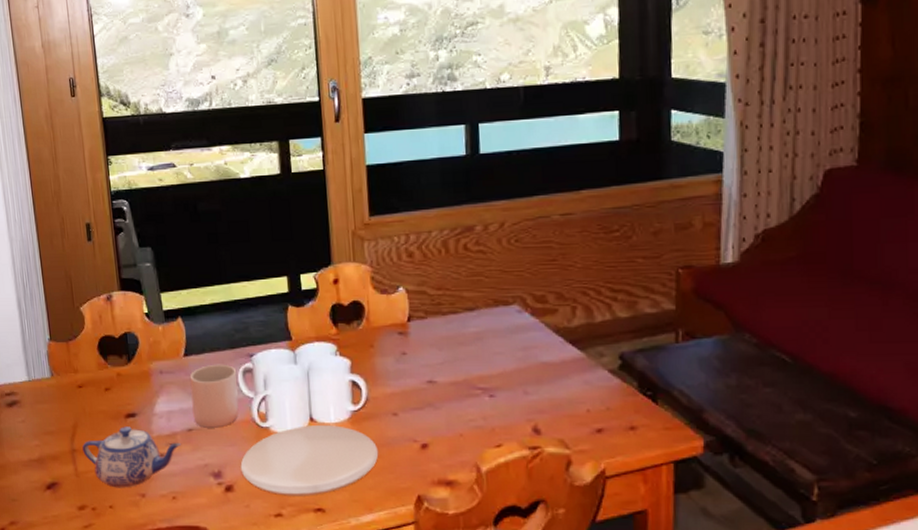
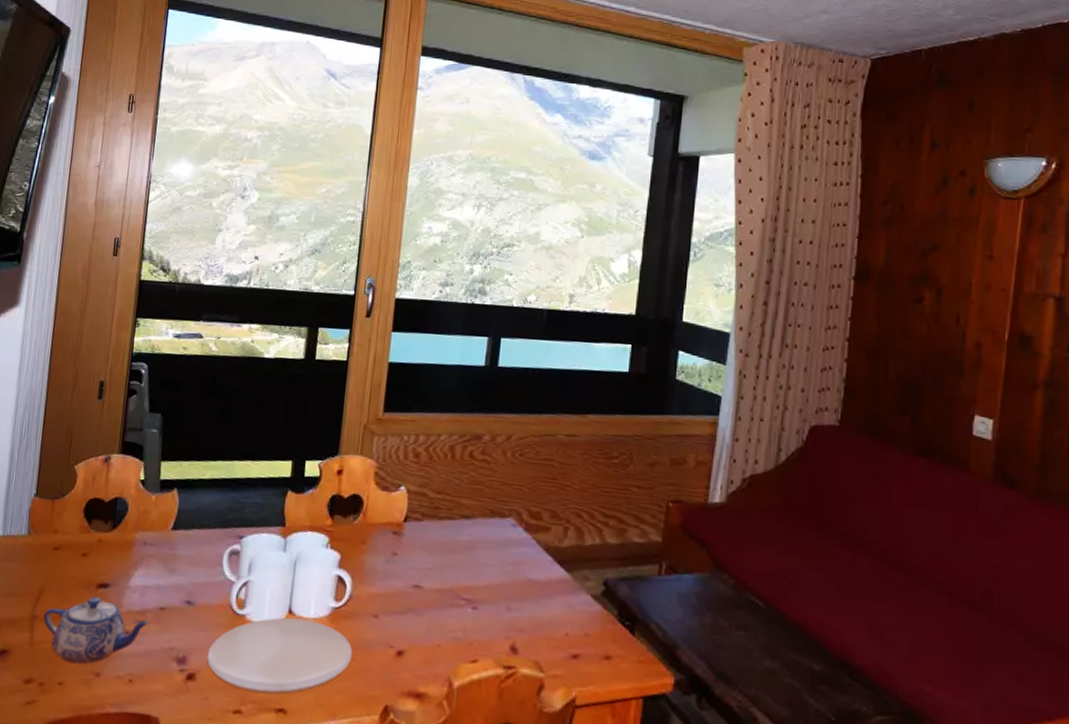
mug: present [189,364,239,428] -> none [168,541,223,610]

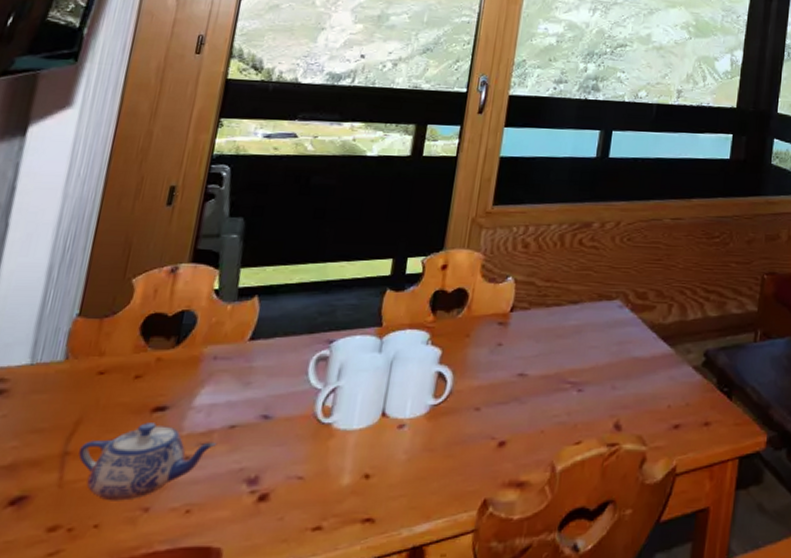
plate: present [206,617,353,695] -> none [283,421,452,505]

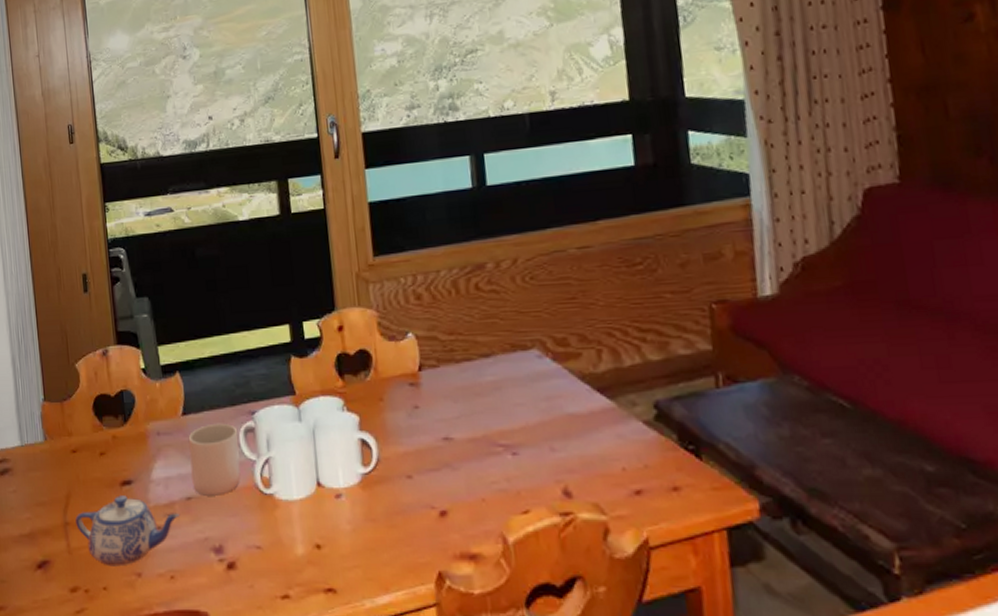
mug: none [241,350,310,424] -> present [188,423,241,496]

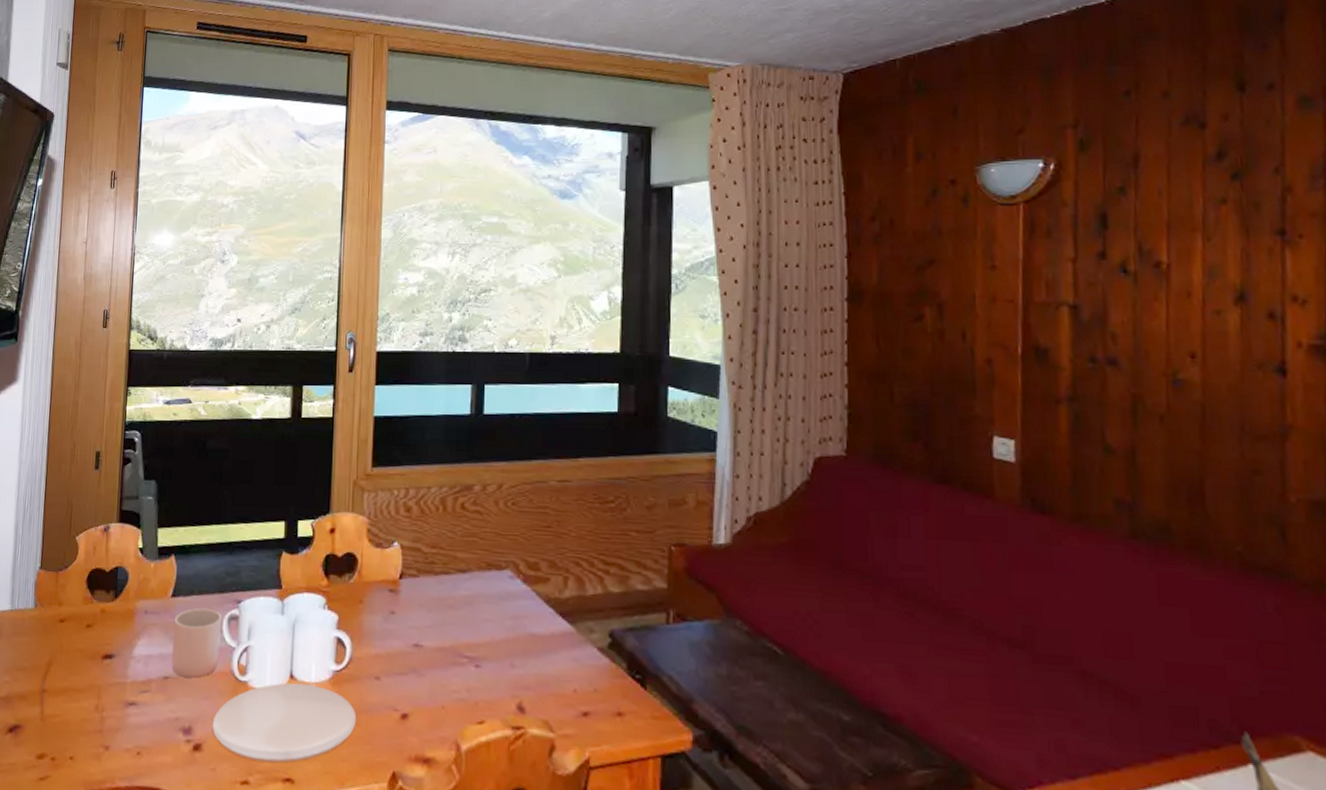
teapot: present [75,495,181,567] -> none [53,668,156,738]
plate: none [243,491,394,574] -> present [212,683,357,764]

